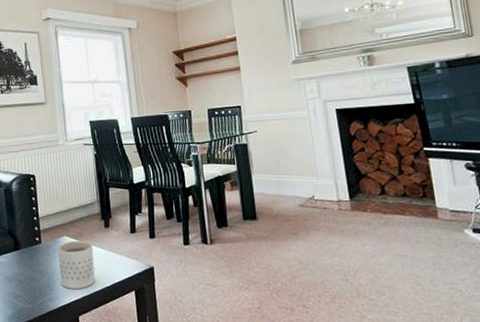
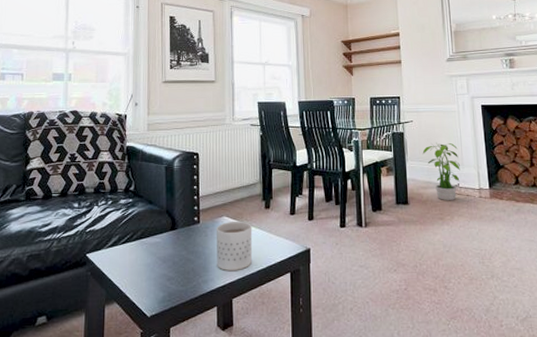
potted plant: none [269,153,315,215] -> present [422,143,460,201]

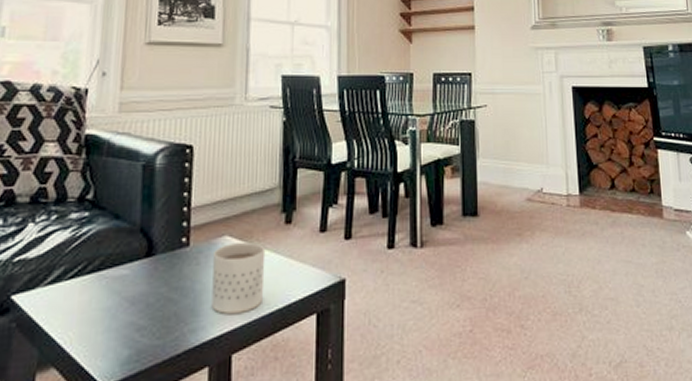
potted plant: present [422,143,460,201] -> none [498,134,545,212]

